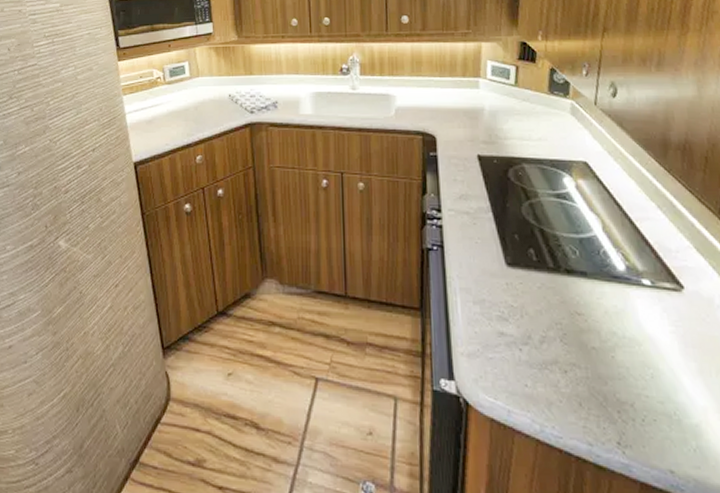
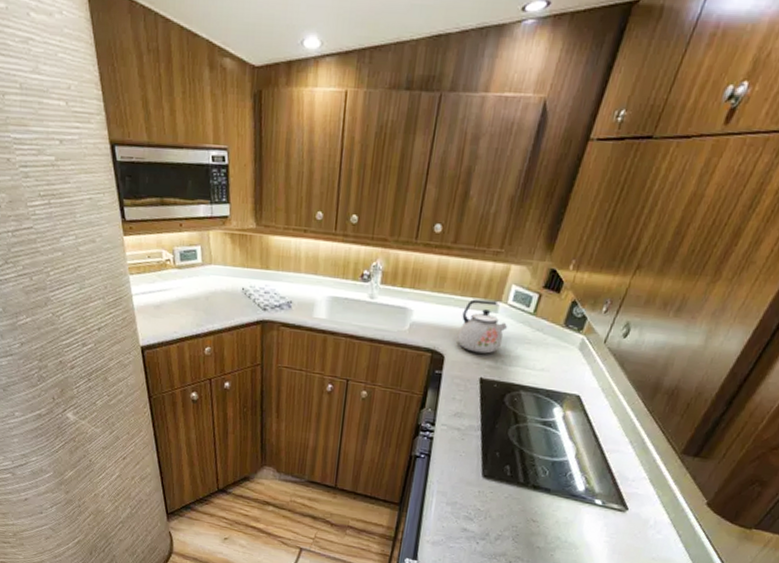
kettle: none [444,78,493,130] -> present [457,299,508,354]

